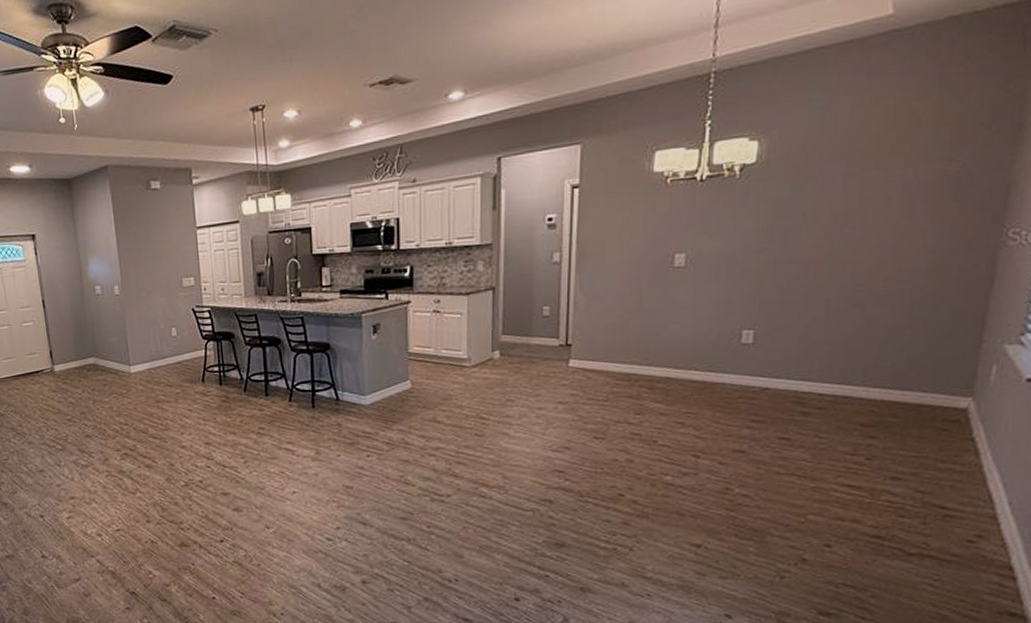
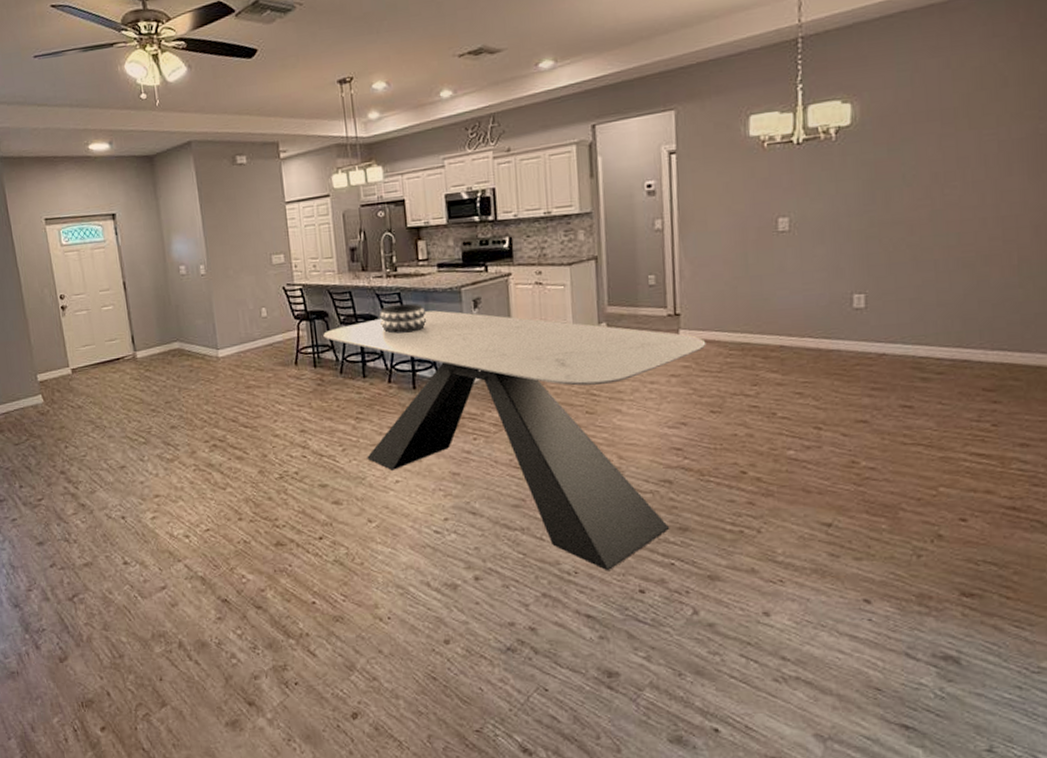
dining table: none [229,335,595,580] -> present [323,310,706,571]
decorative bowl: none [283,327,328,356] -> present [380,303,427,334]

